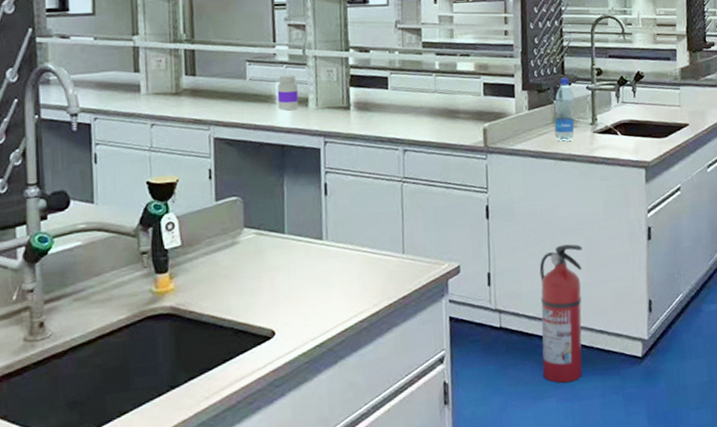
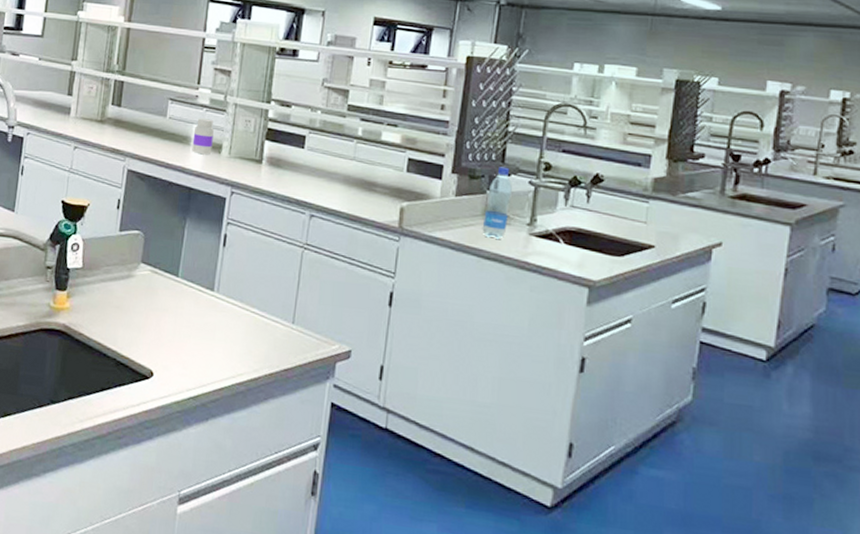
fire extinguisher: present [539,244,582,383] -> none [426,354,496,512]

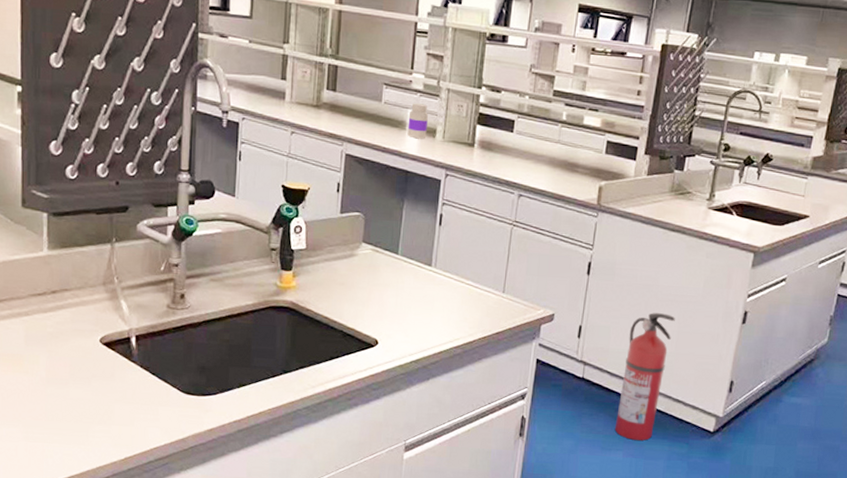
fire extinguisher: none [426,354,496,512] -> present [614,313,675,441]
bottle: present [482,166,512,240] -> none [668,148,696,214]

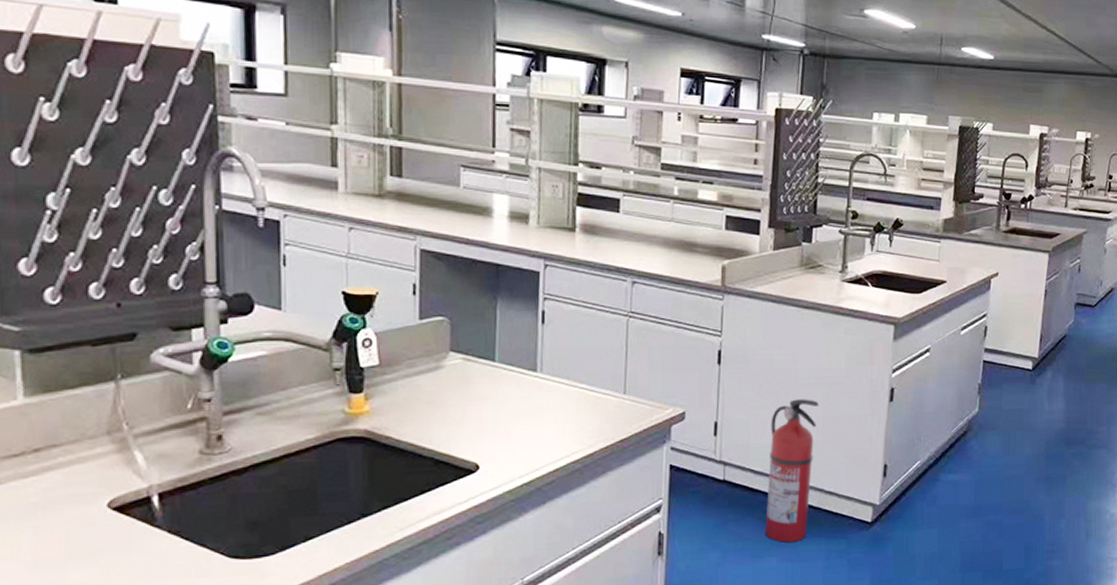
jar: present [407,103,428,139] -> none [494,186,518,227]

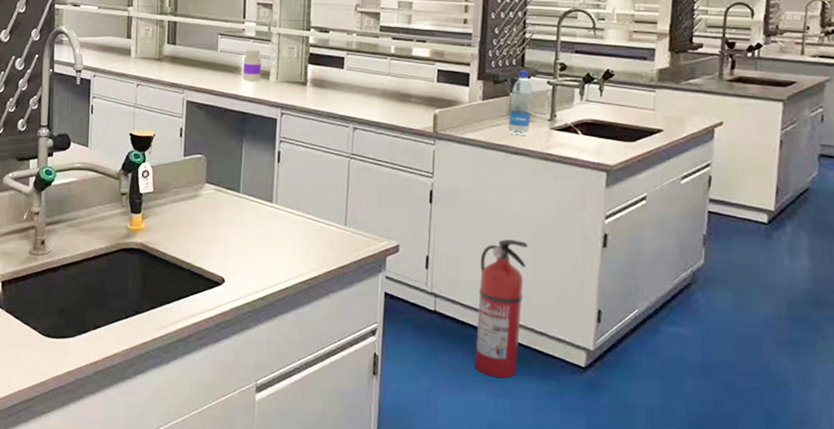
jar: none [494,186,518,227] -> present [243,49,261,82]
bottle: none [799,218,824,289] -> present [508,70,532,136]

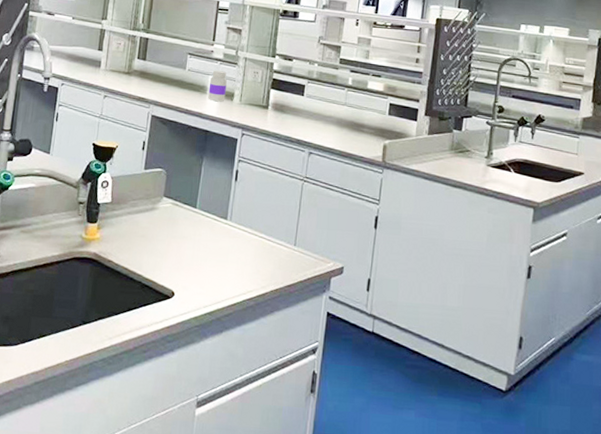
fire extinguisher: present [474,239,528,378] -> none [406,266,461,399]
bottle: present [508,70,532,136] -> none [449,110,473,171]

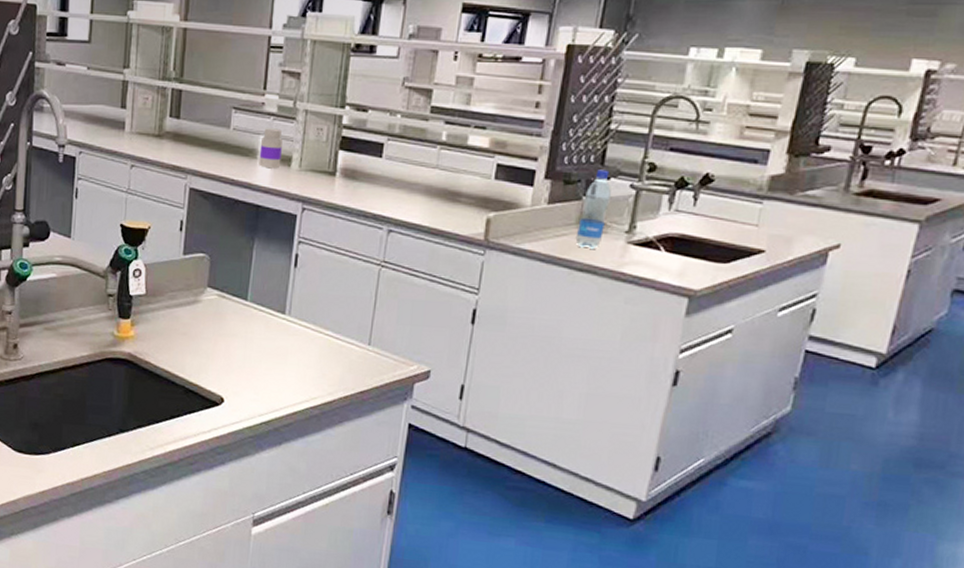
bottle: none [449,110,473,171] -> present [575,169,611,250]

